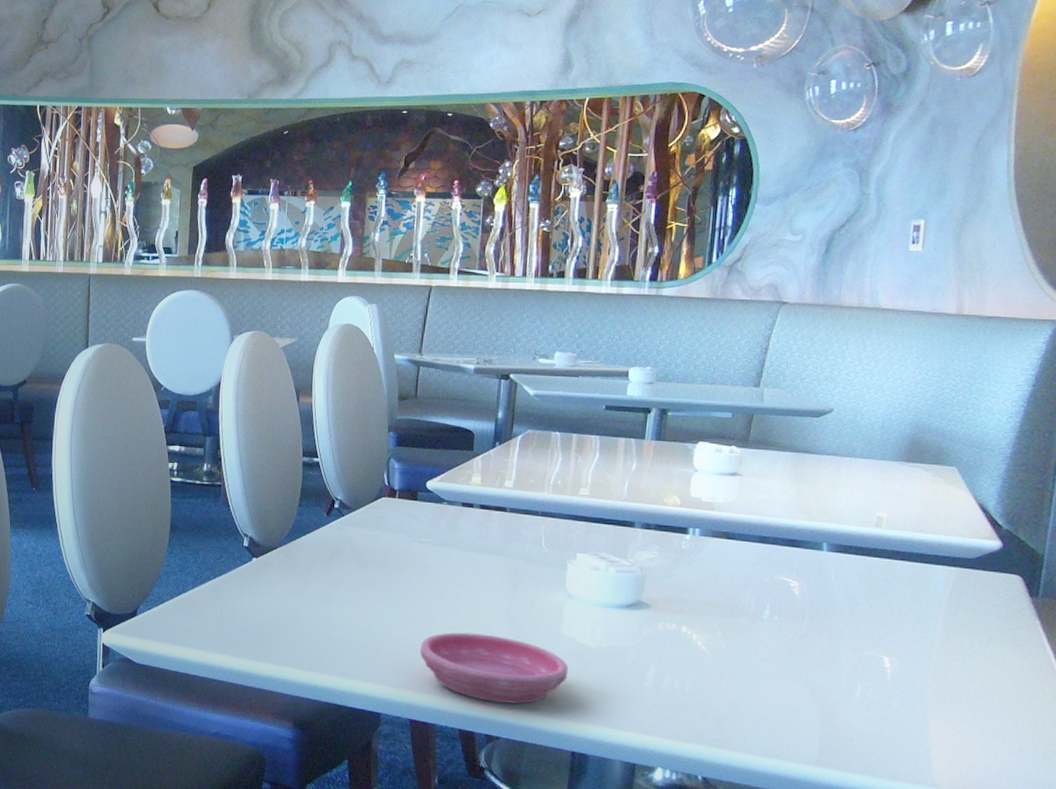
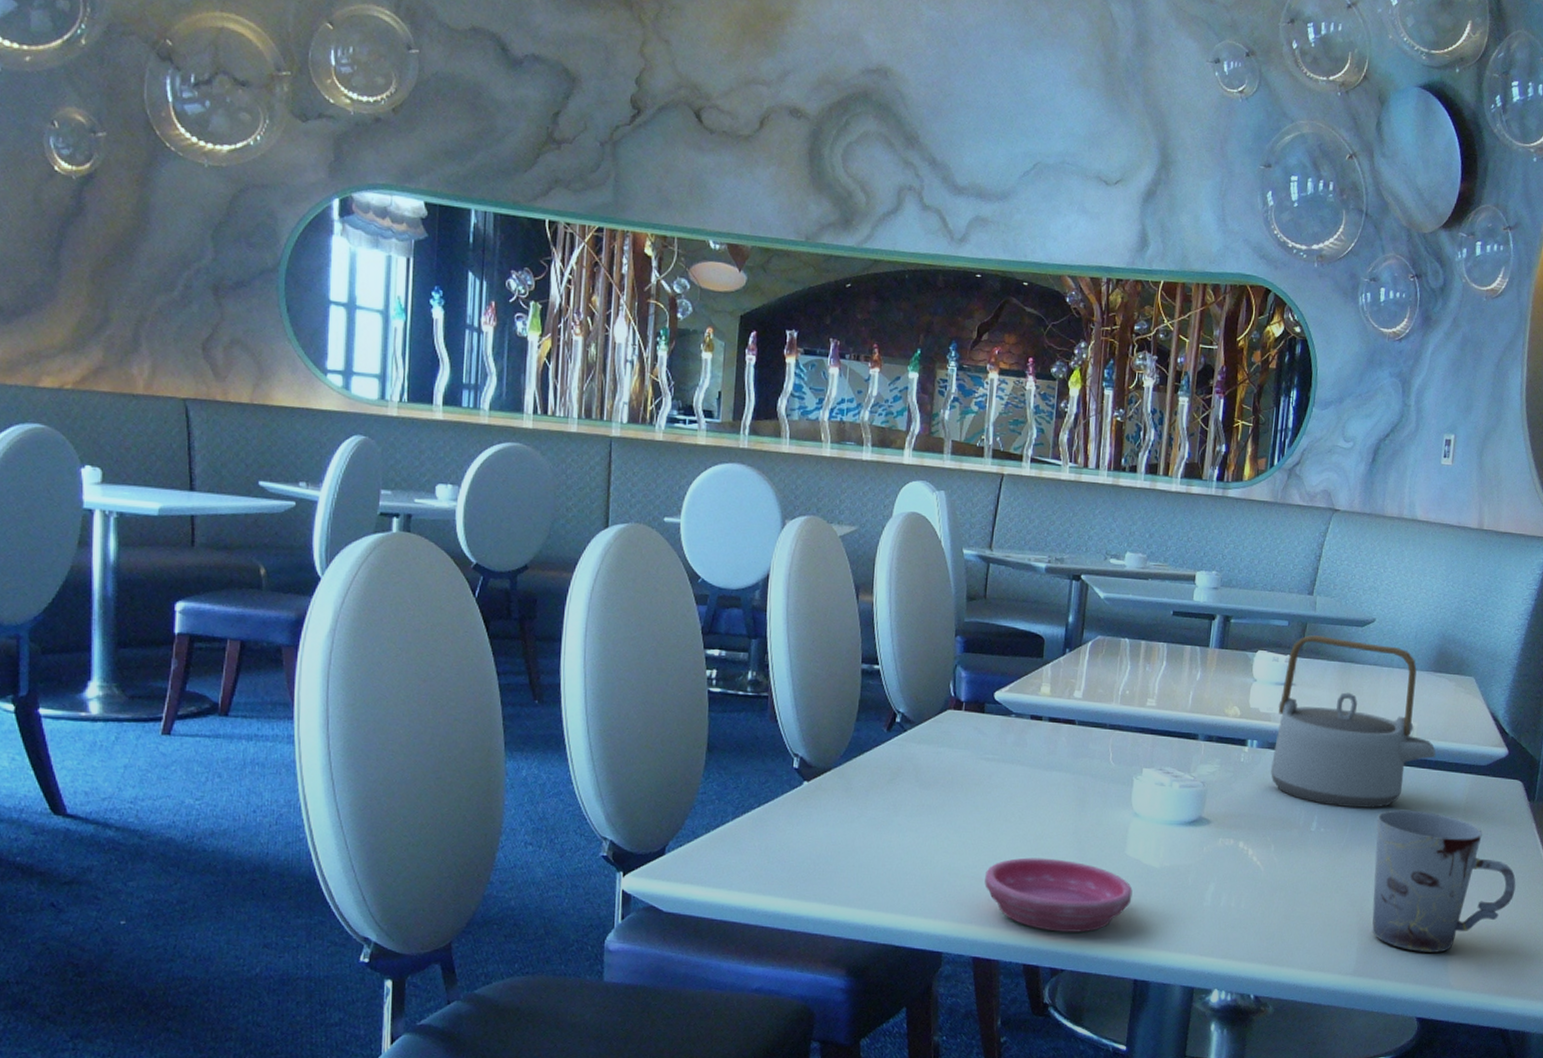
teapot: none [716,425,911,599] -> present [1271,634,1436,808]
cup: none [837,601,1017,750] -> present [1372,809,1516,953]

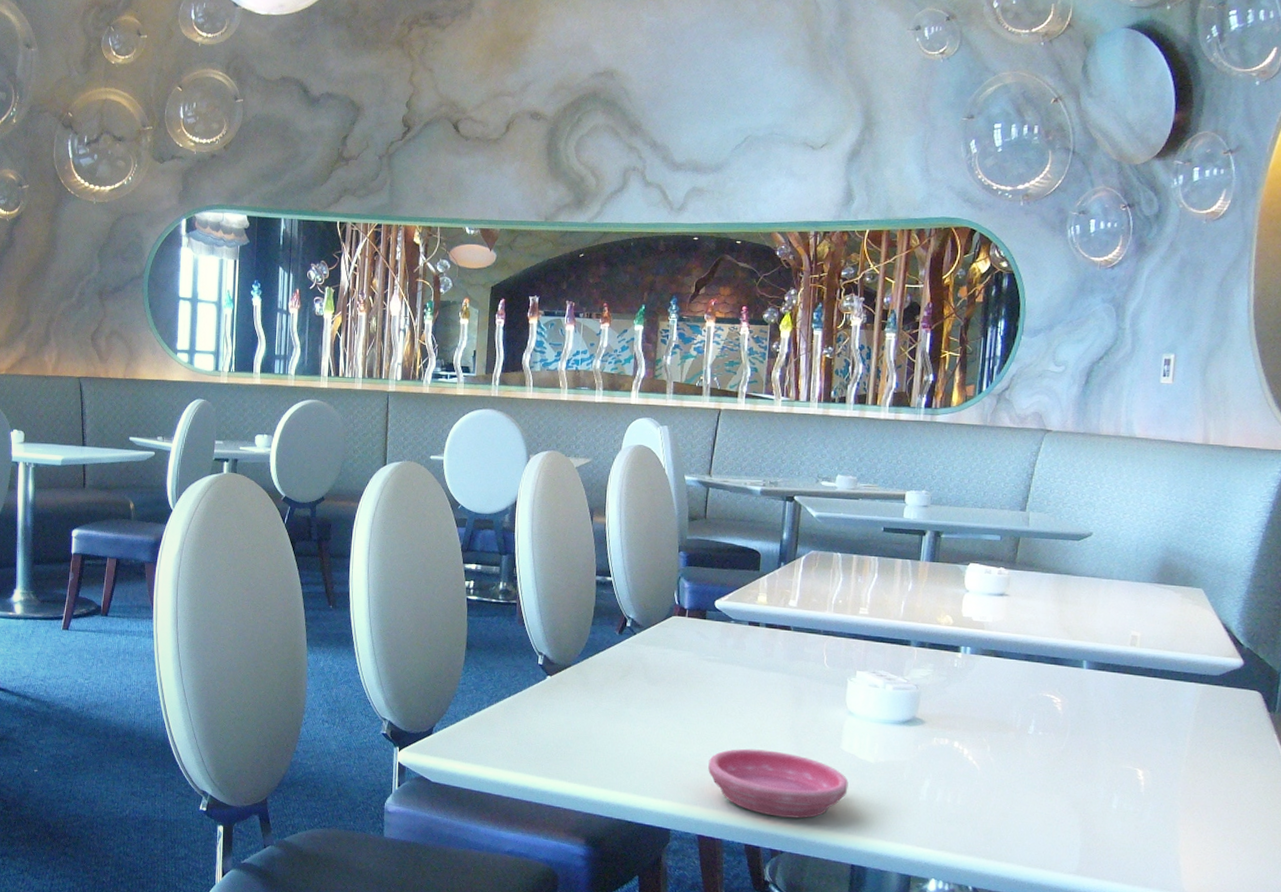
teapot: present [1271,634,1436,808] -> none [985,548,1162,714]
cup: present [1372,809,1516,953] -> none [1096,716,1256,858]

